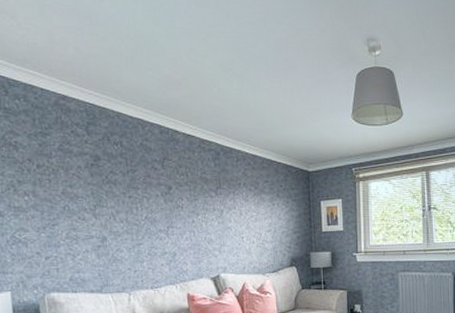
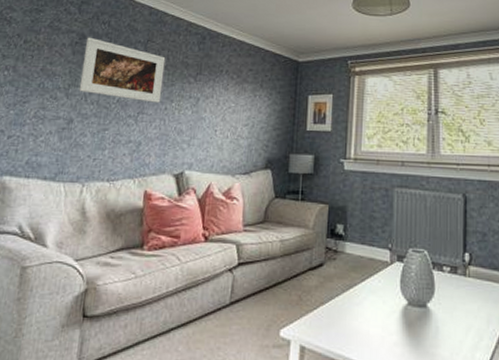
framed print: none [101,158,187,217] -> present [79,37,166,103]

